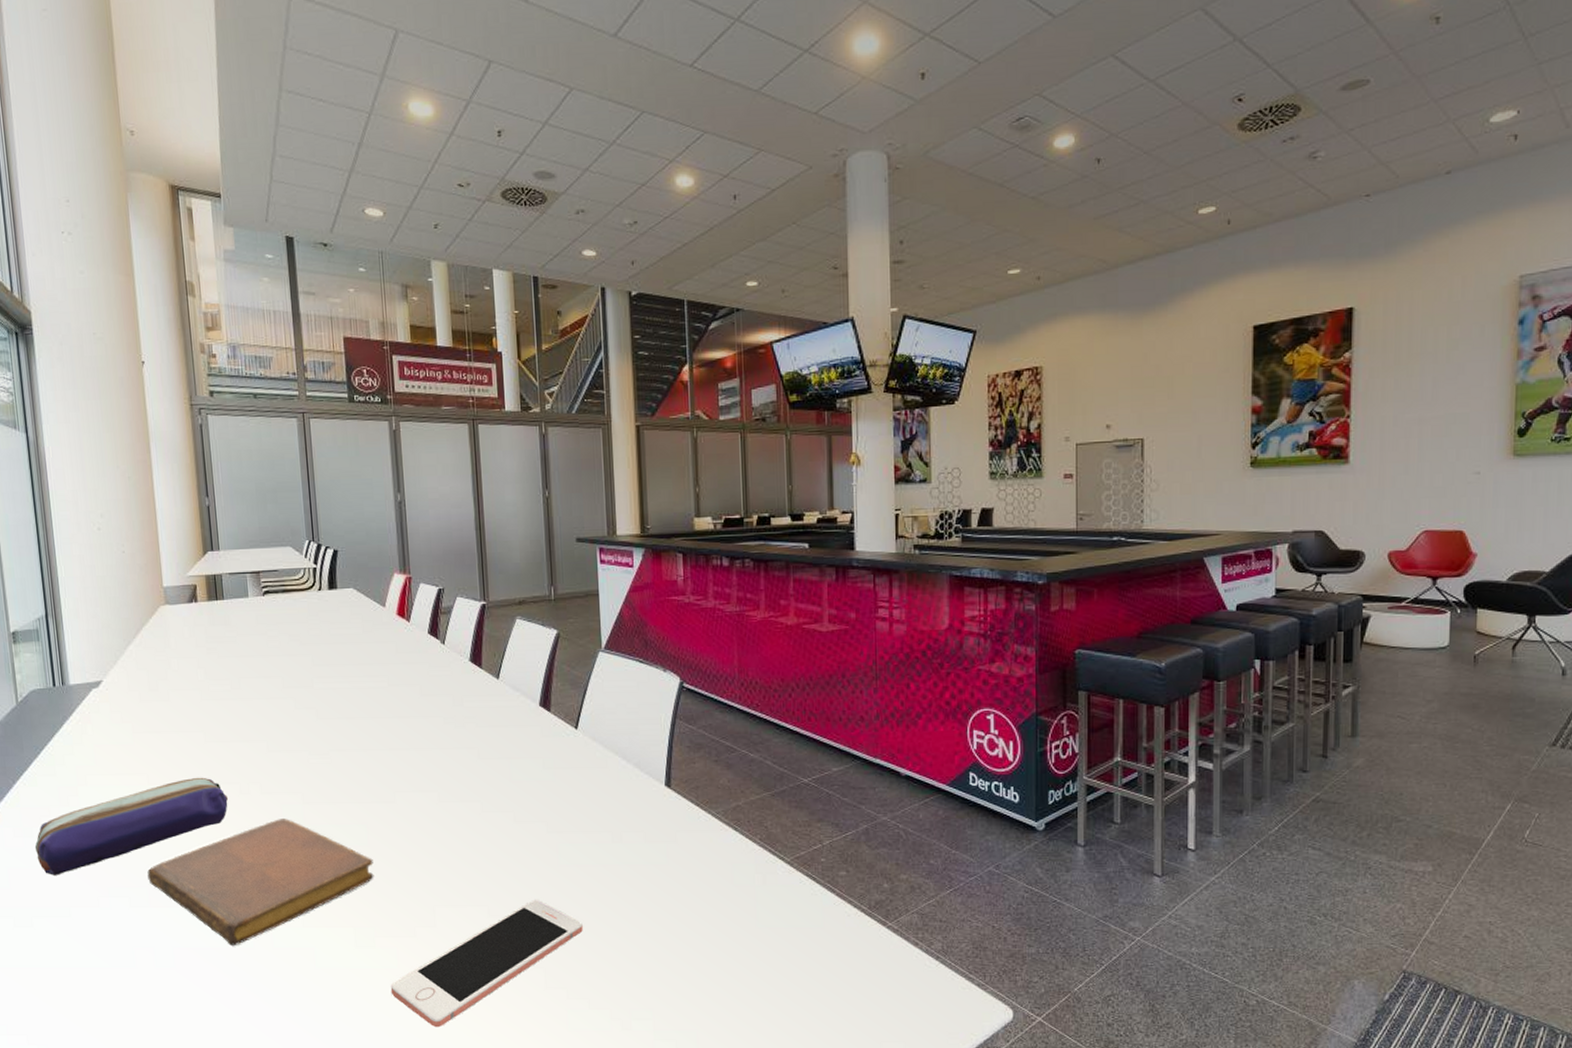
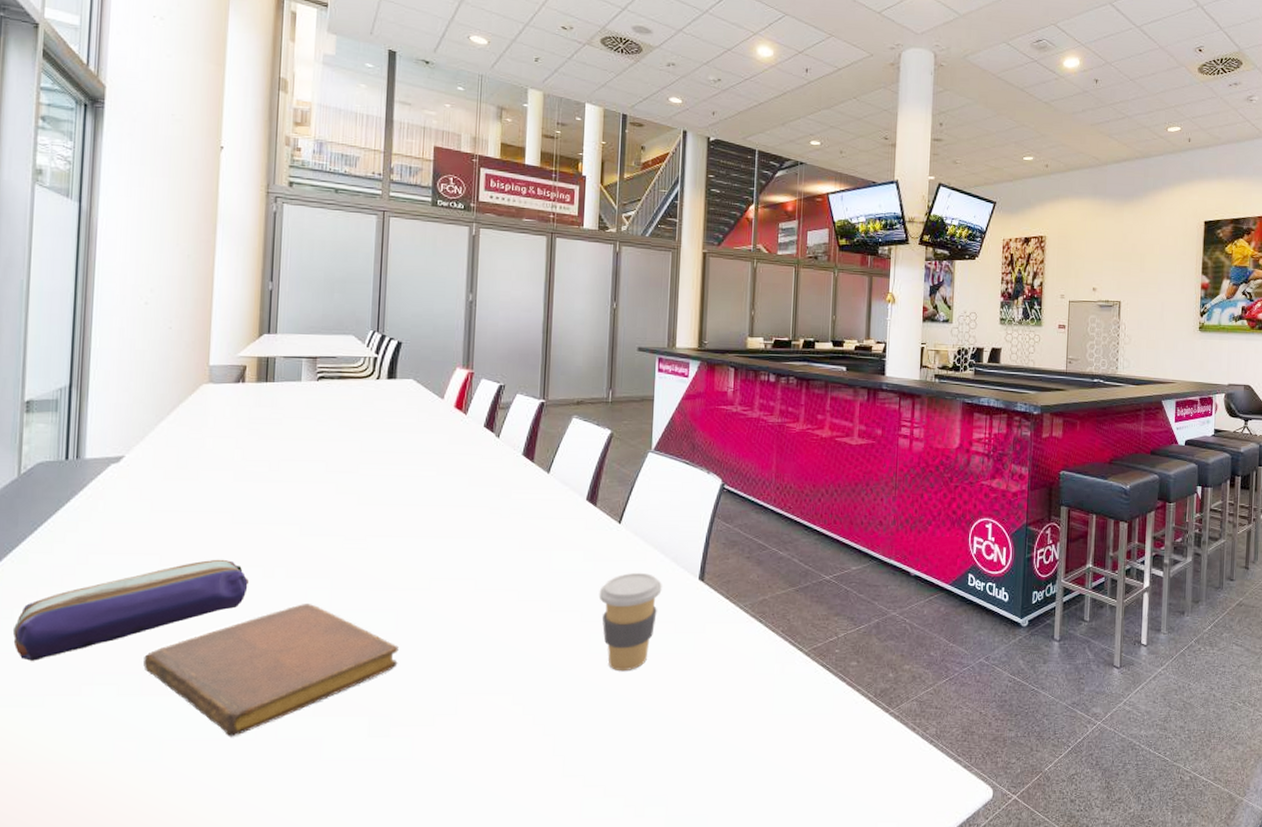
cell phone: present [390,900,583,1028] -> none [400,688,606,819]
coffee cup: none [562,779,627,883] -> present [599,572,662,672]

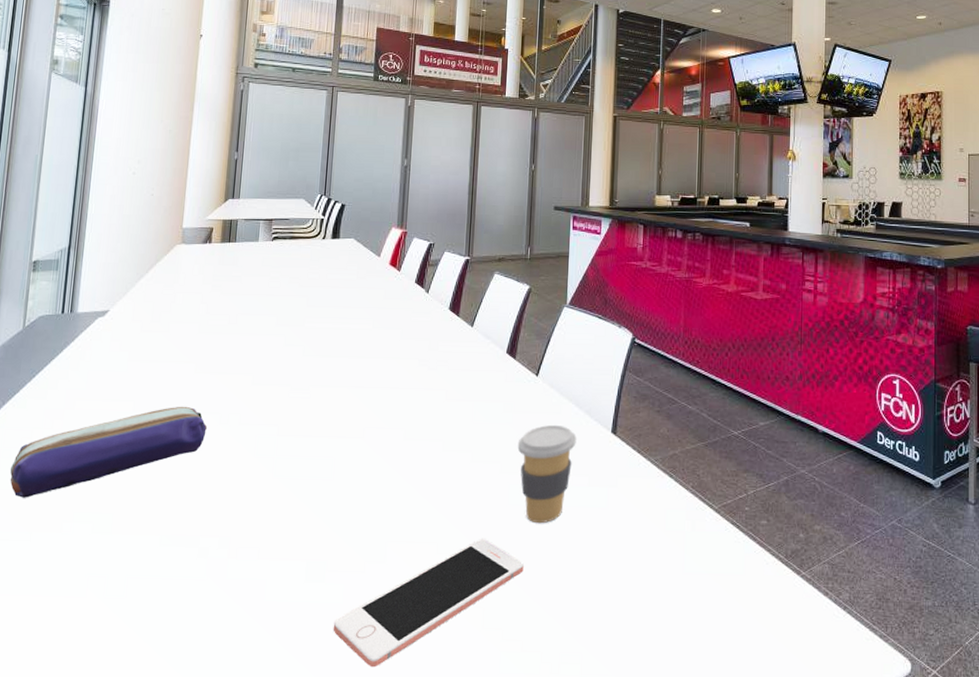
notebook: present [143,604,399,736] -> none [115,450,335,576]
cell phone: none [400,688,606,819] -> present [333,539,524,668]

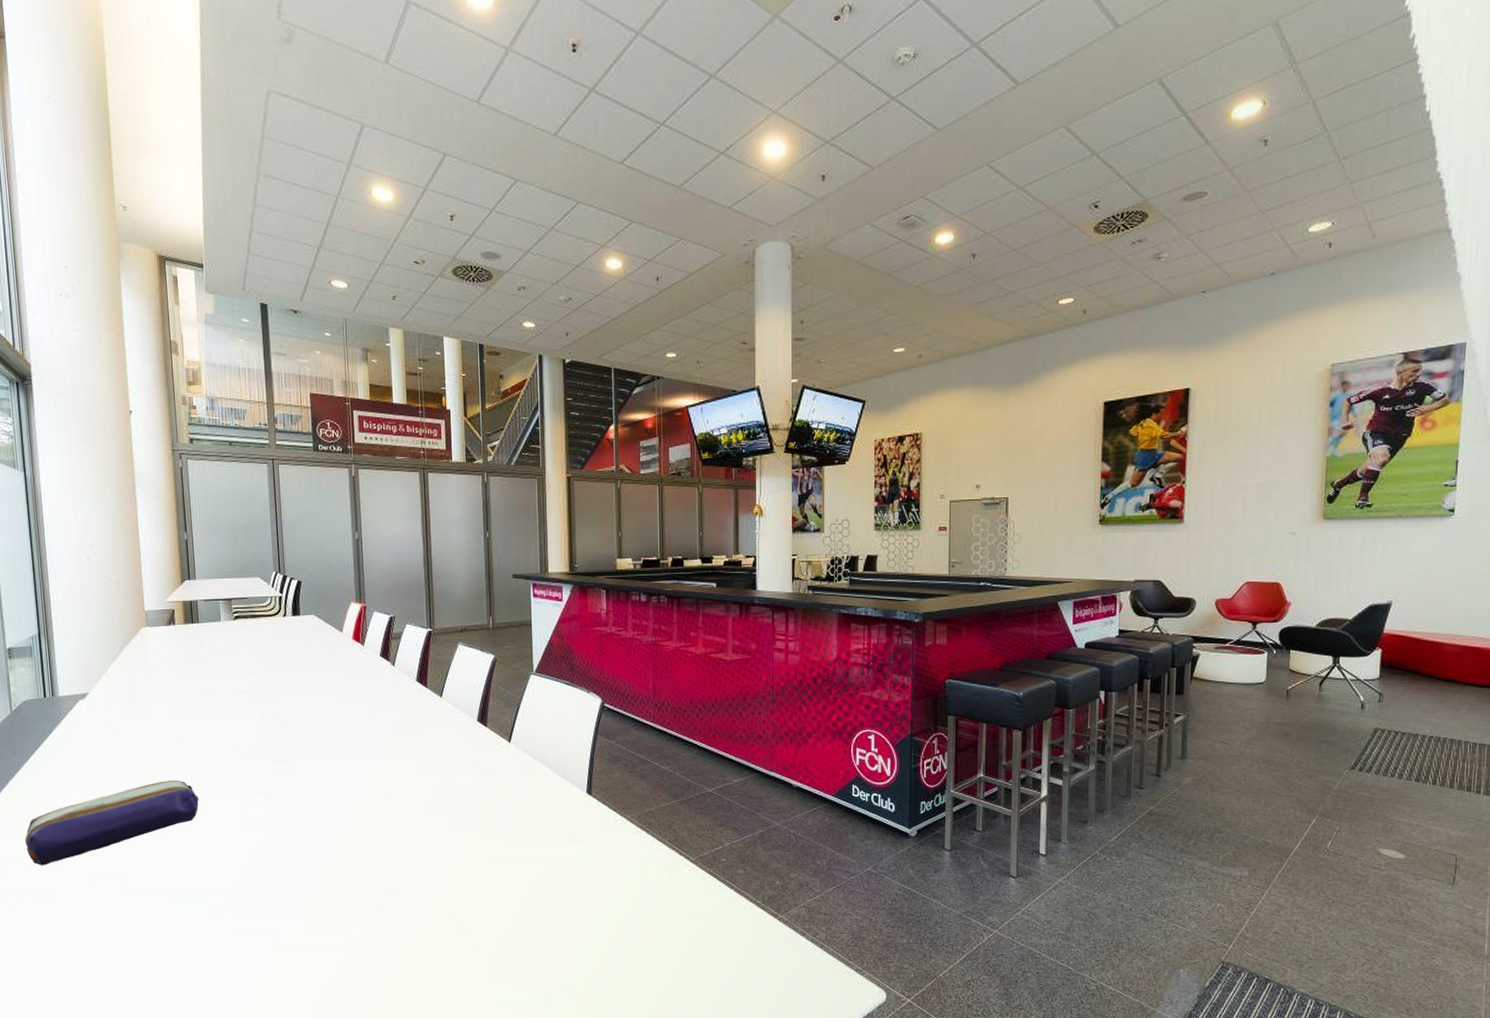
cell phone: present [333,539,524,668] -> none [340,892,512,1004]
coffee cup: present [517,424,577,524] -> none [496,787,553,878]

